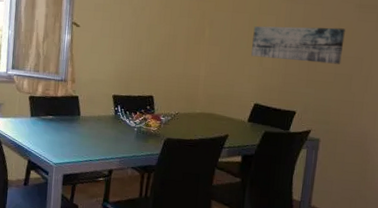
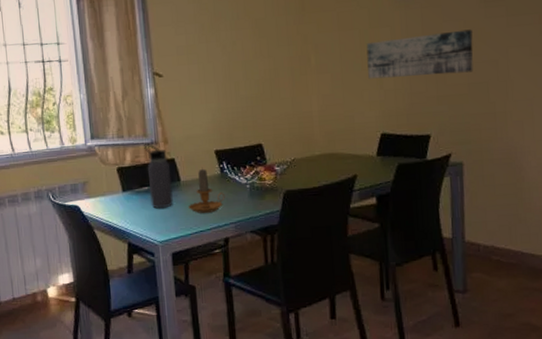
water bottle: none [52,80,74,136] -> present [144,143,173,209]
candle: none [83,107,115,146] -> present [188,167,225,213]

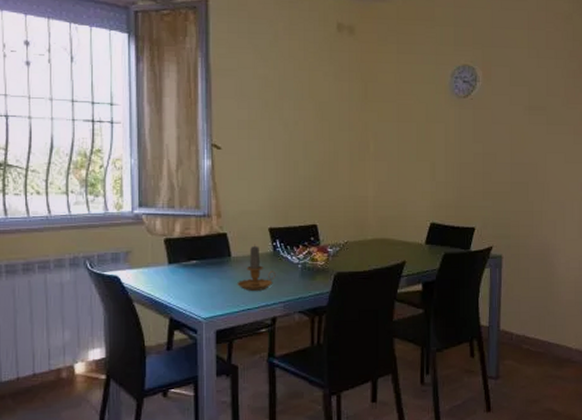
water bottle: present [144,143,173,209] -> none [196,216,222,284]
wall art: present [366,29,474,79] -> none [422,133,517,172]

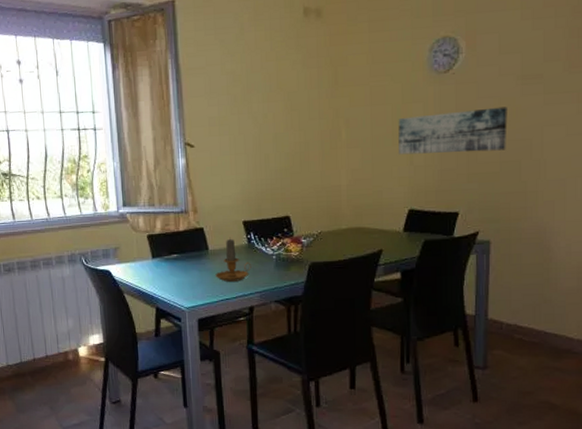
wall art: none [422,133,517,172] -> present [398,107,507,155]

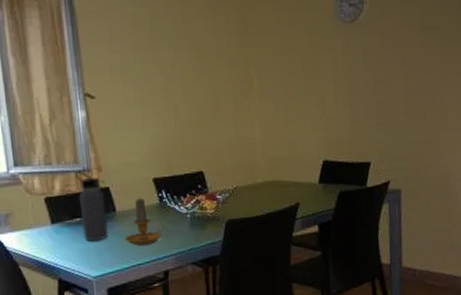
water bottle: none [174,212,201,276] -> present [75,171,108,242]
wall art: present [398,107,507,155] -> none [309,57,411,105]

